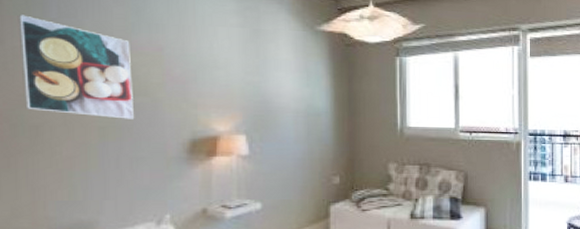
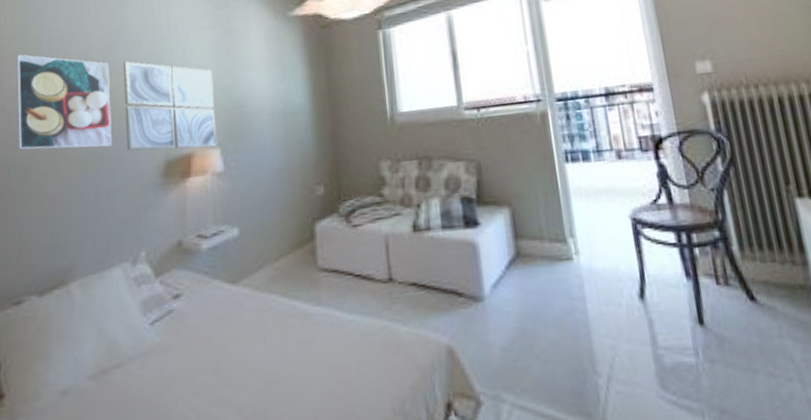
wall art: none [145,43,243,133] -> present [123,61,217,151]

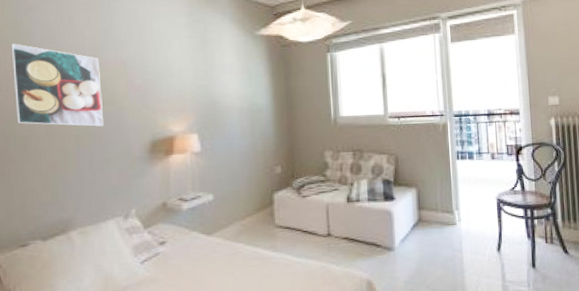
wall art: present [123,61,217,151] -> none [112,58,195,133]

